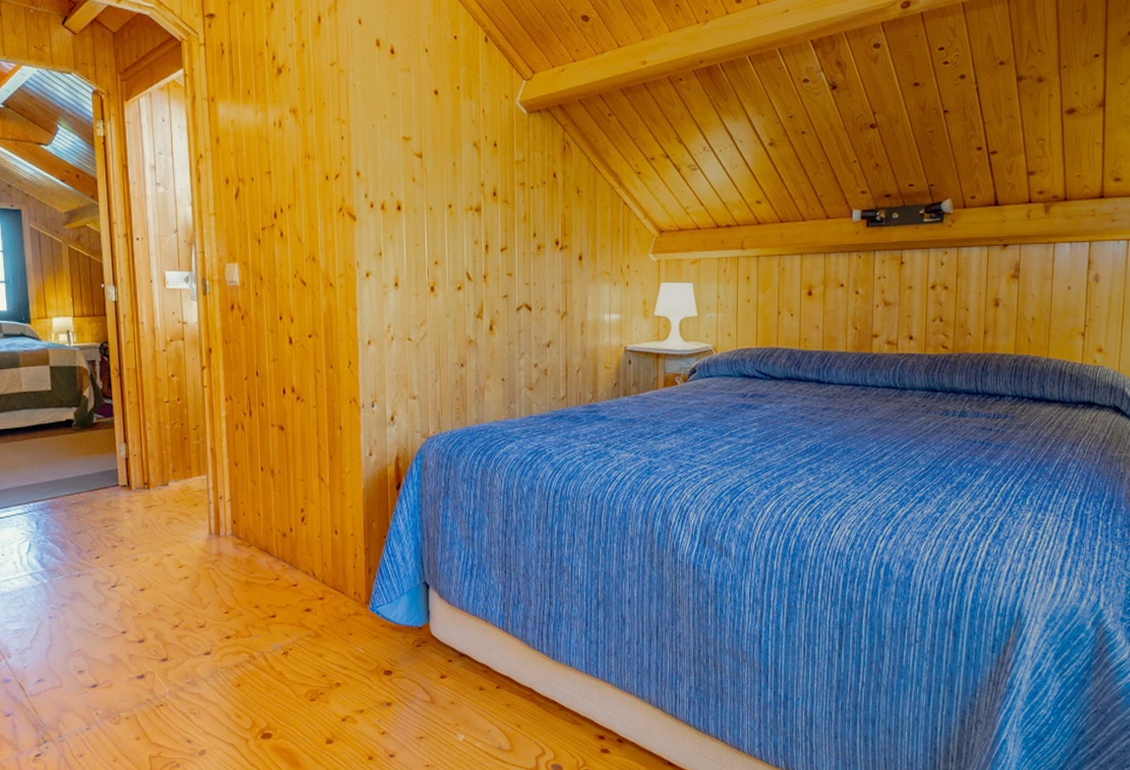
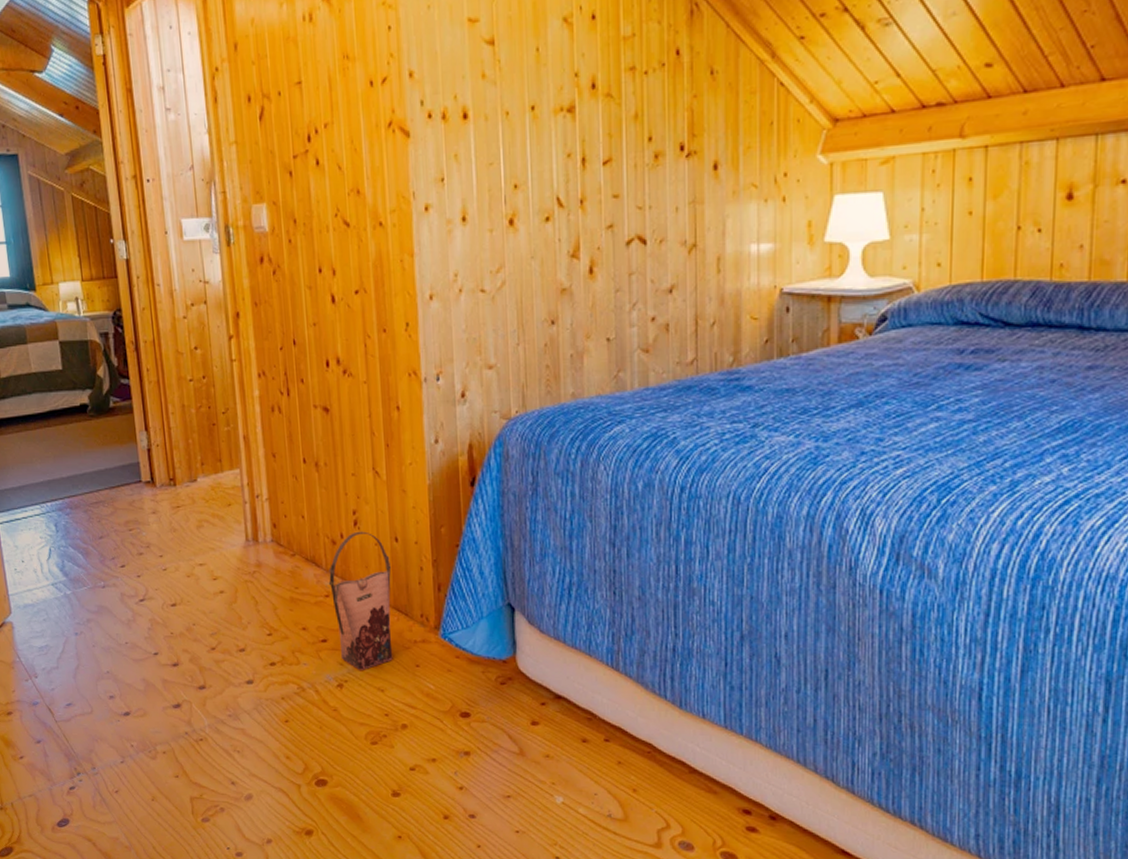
handbag: none [275,526,332,640] -> present [324,531,393,670]

